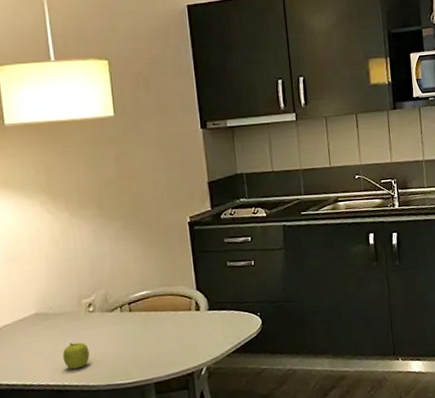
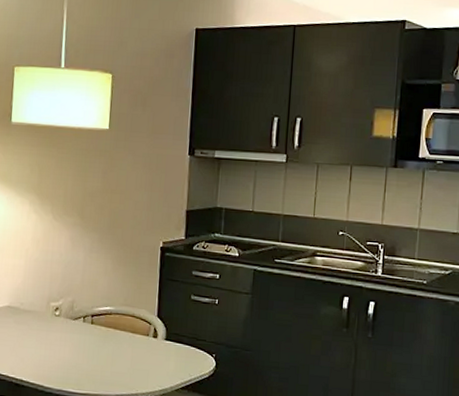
fruit: present [62,342,90,370] -> none [25,340,49,368]

